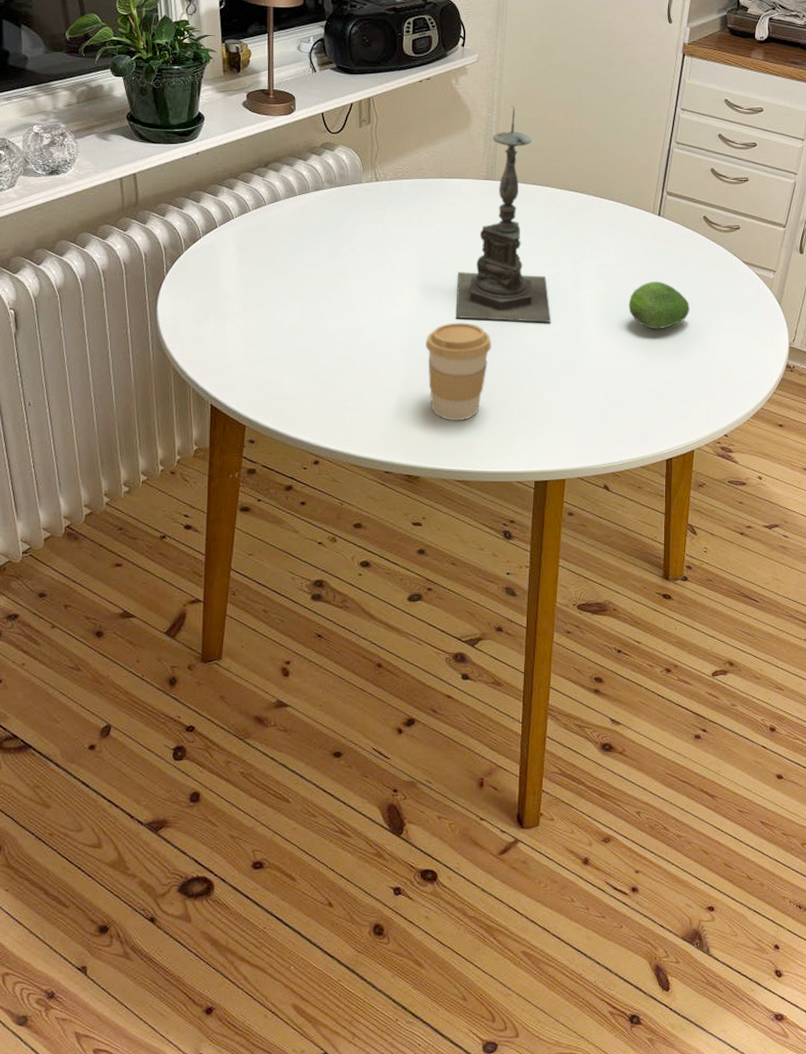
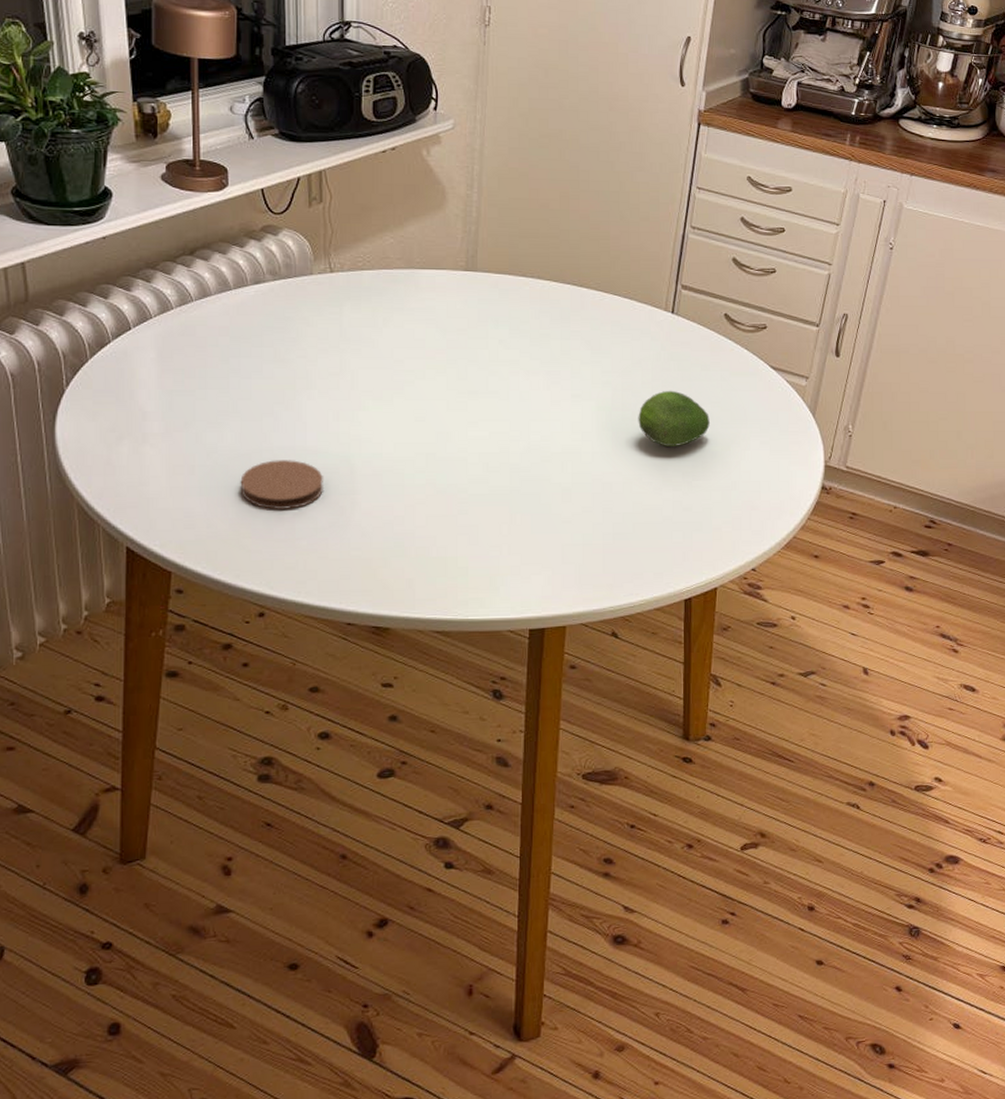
coaster: none [301,335,369,377] -> present [240,460,324,511]
coffee cup: present [426,322,492,421] -> none [395,442,476,561]
candle holder: present [455,106,552,322] -> none [431,182,547,441]

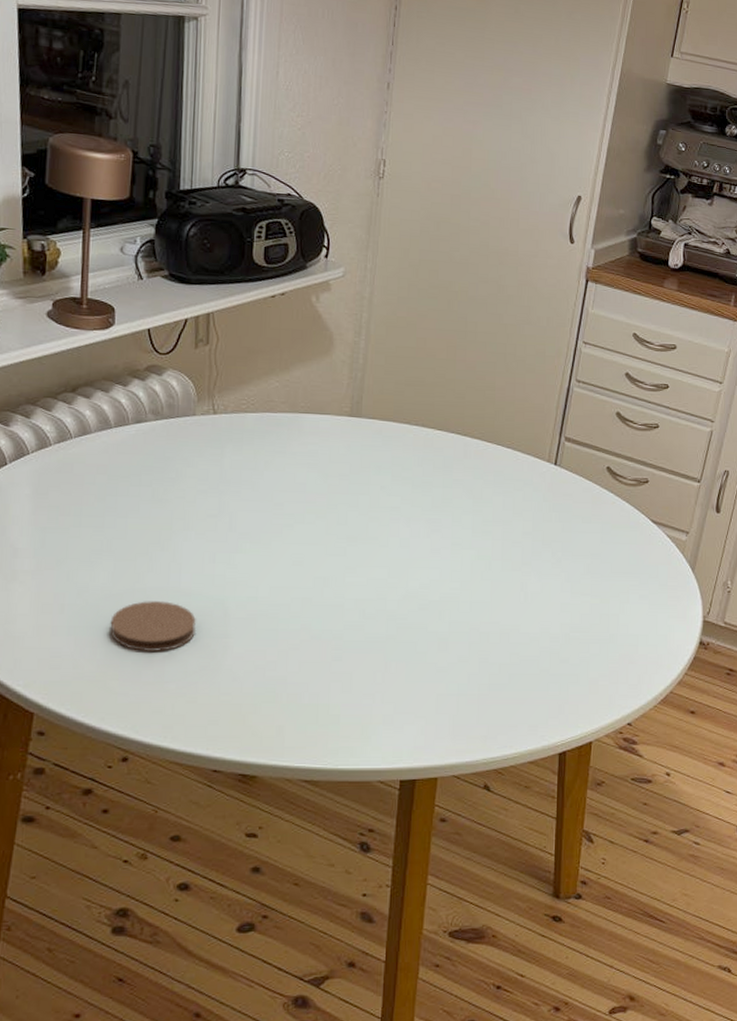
fruit: present [638,390,710,447] -> none [517,541,589,599]

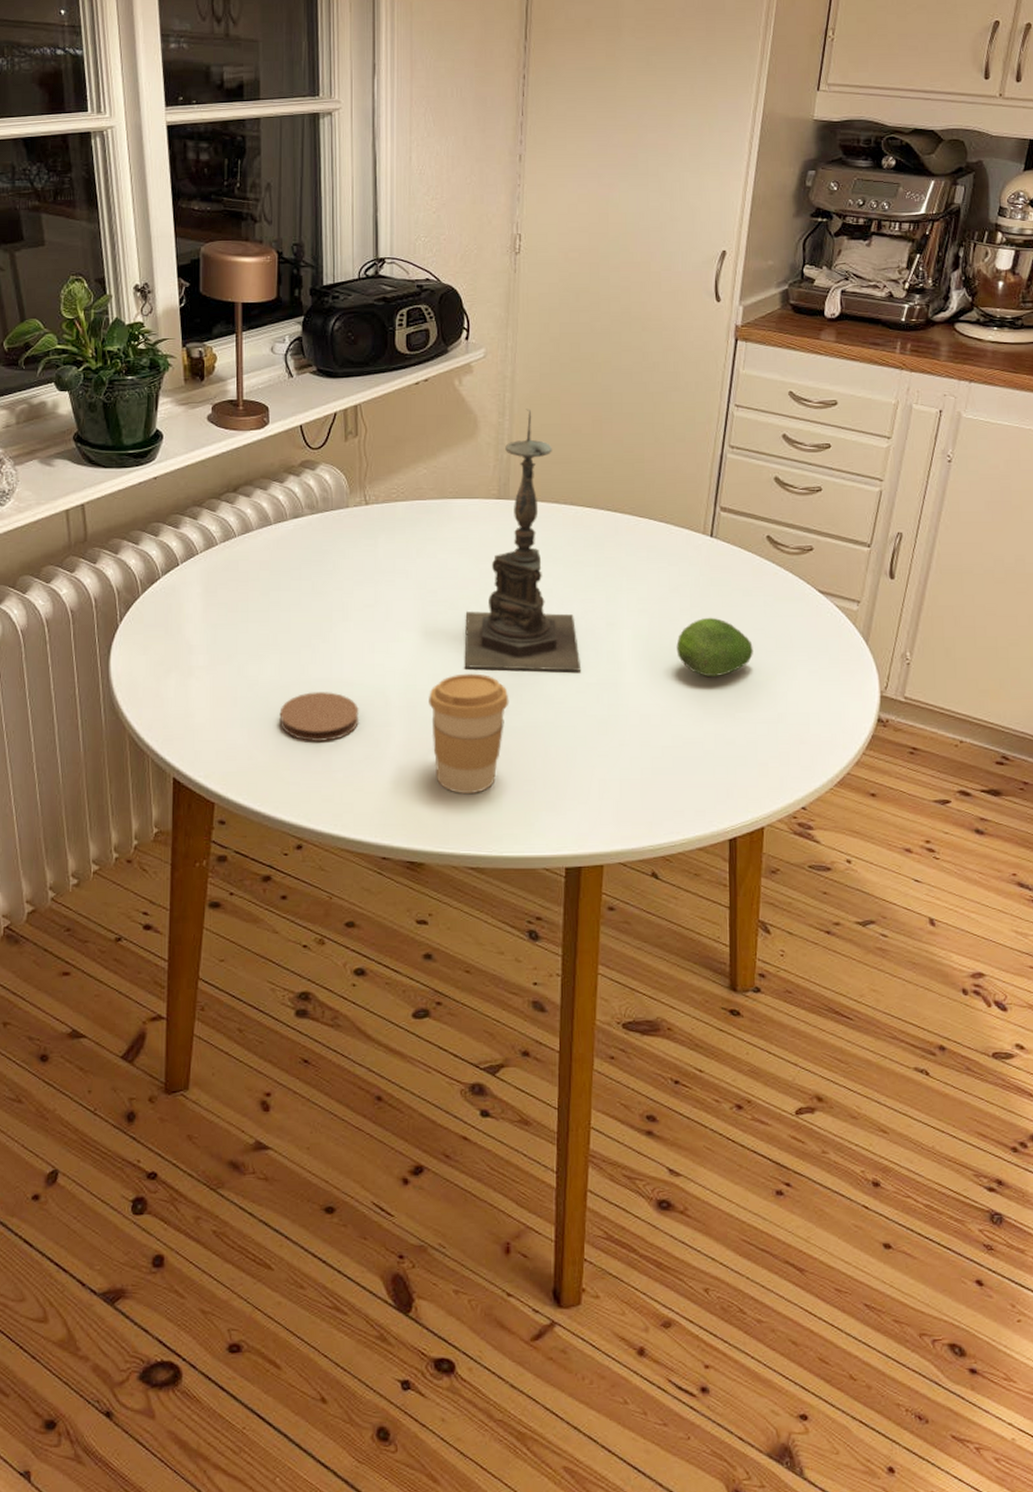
coffee cup: none [269,587,352,708] -> present [429,673,509,795]
candle holder: none [308,330,425,588] -> present [464,409,582,671]
fruit: none [517,541,589,599] -> present [676,617,753,677]

